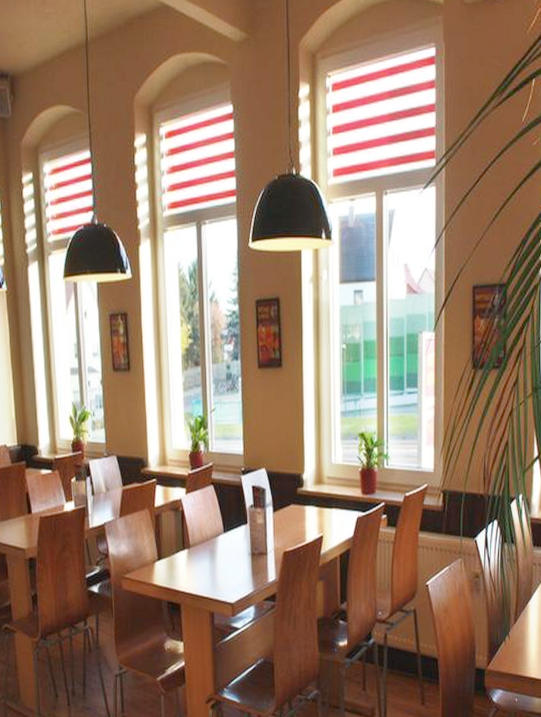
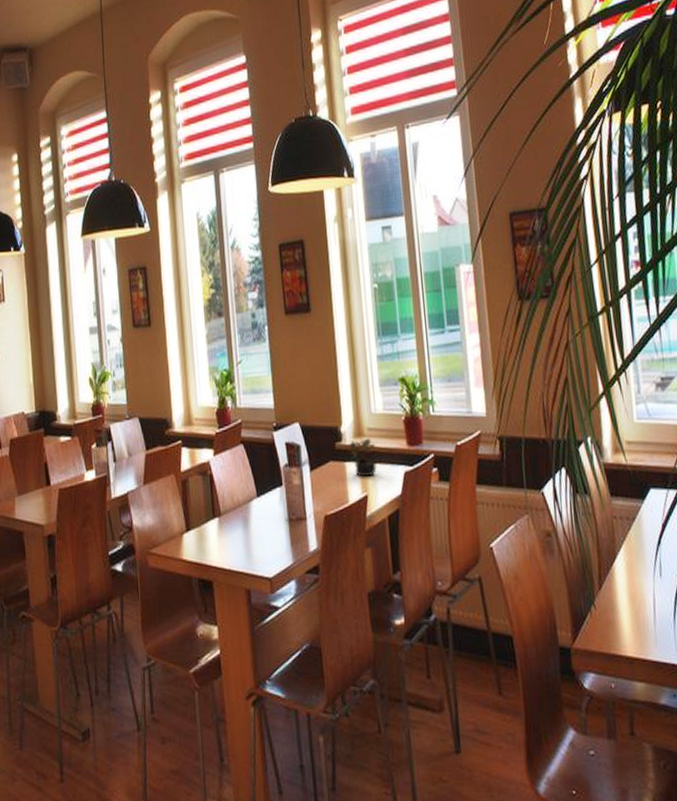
succulent plant: none [307,486,334,520] -> present [347,438,377,477]

